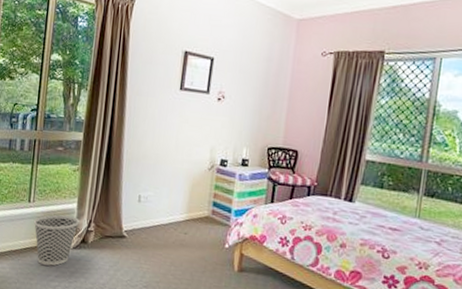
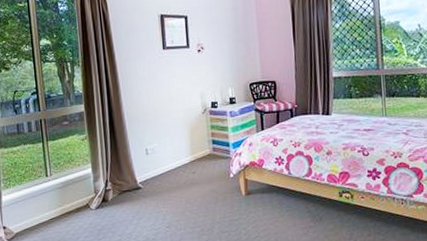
wastebasket: present [34,214,79,266] -> none [55,180,97,230]

